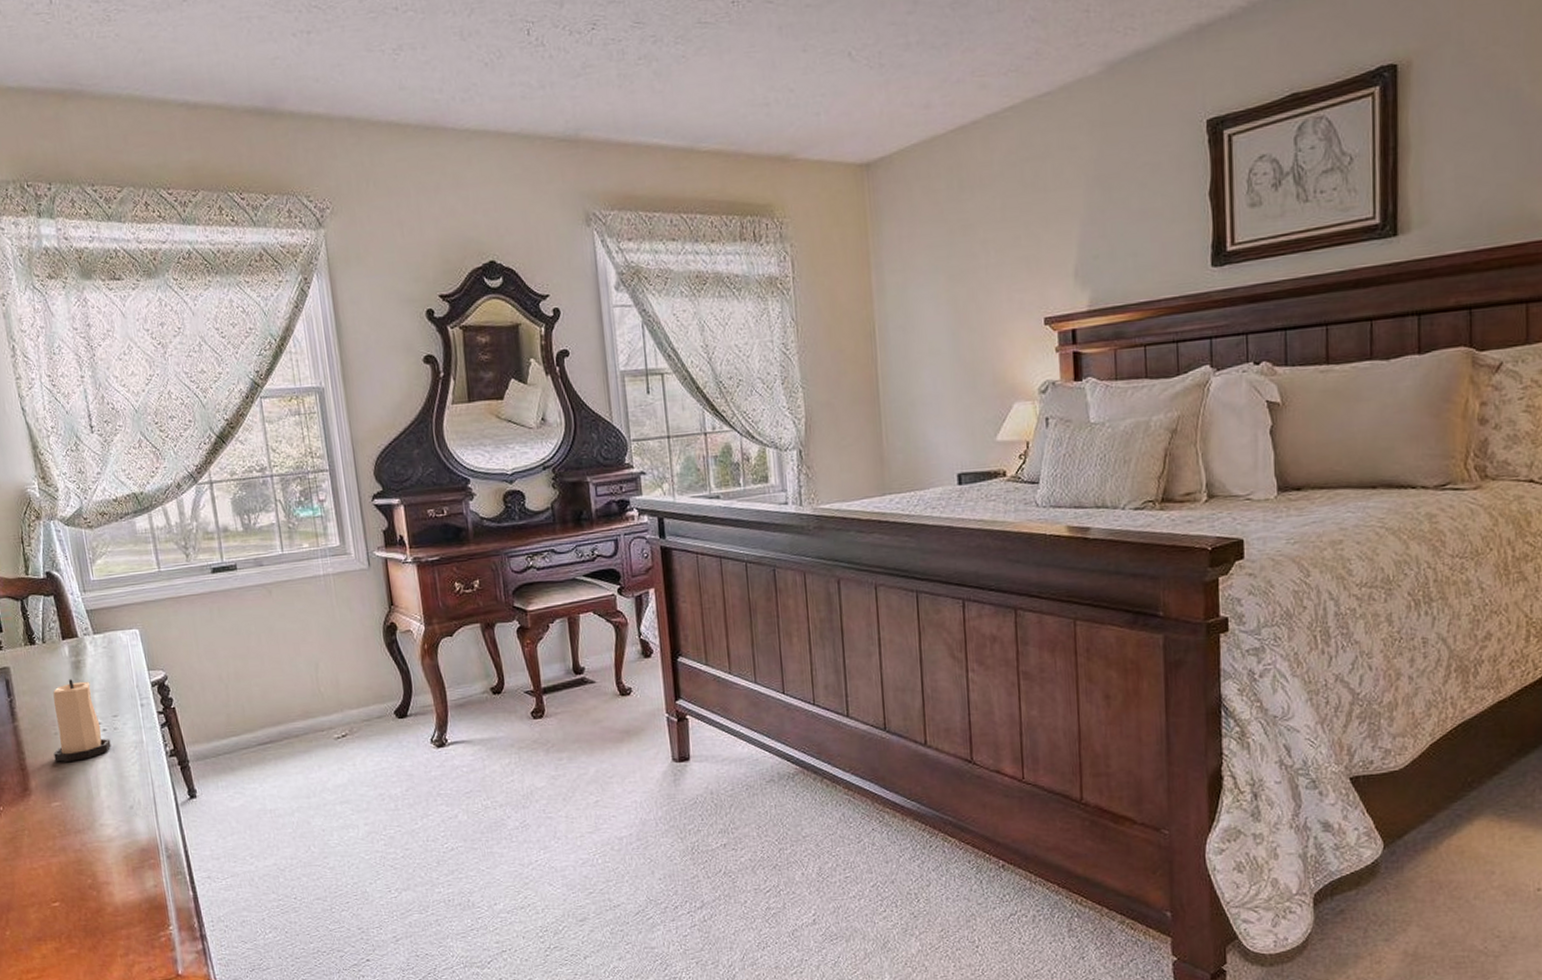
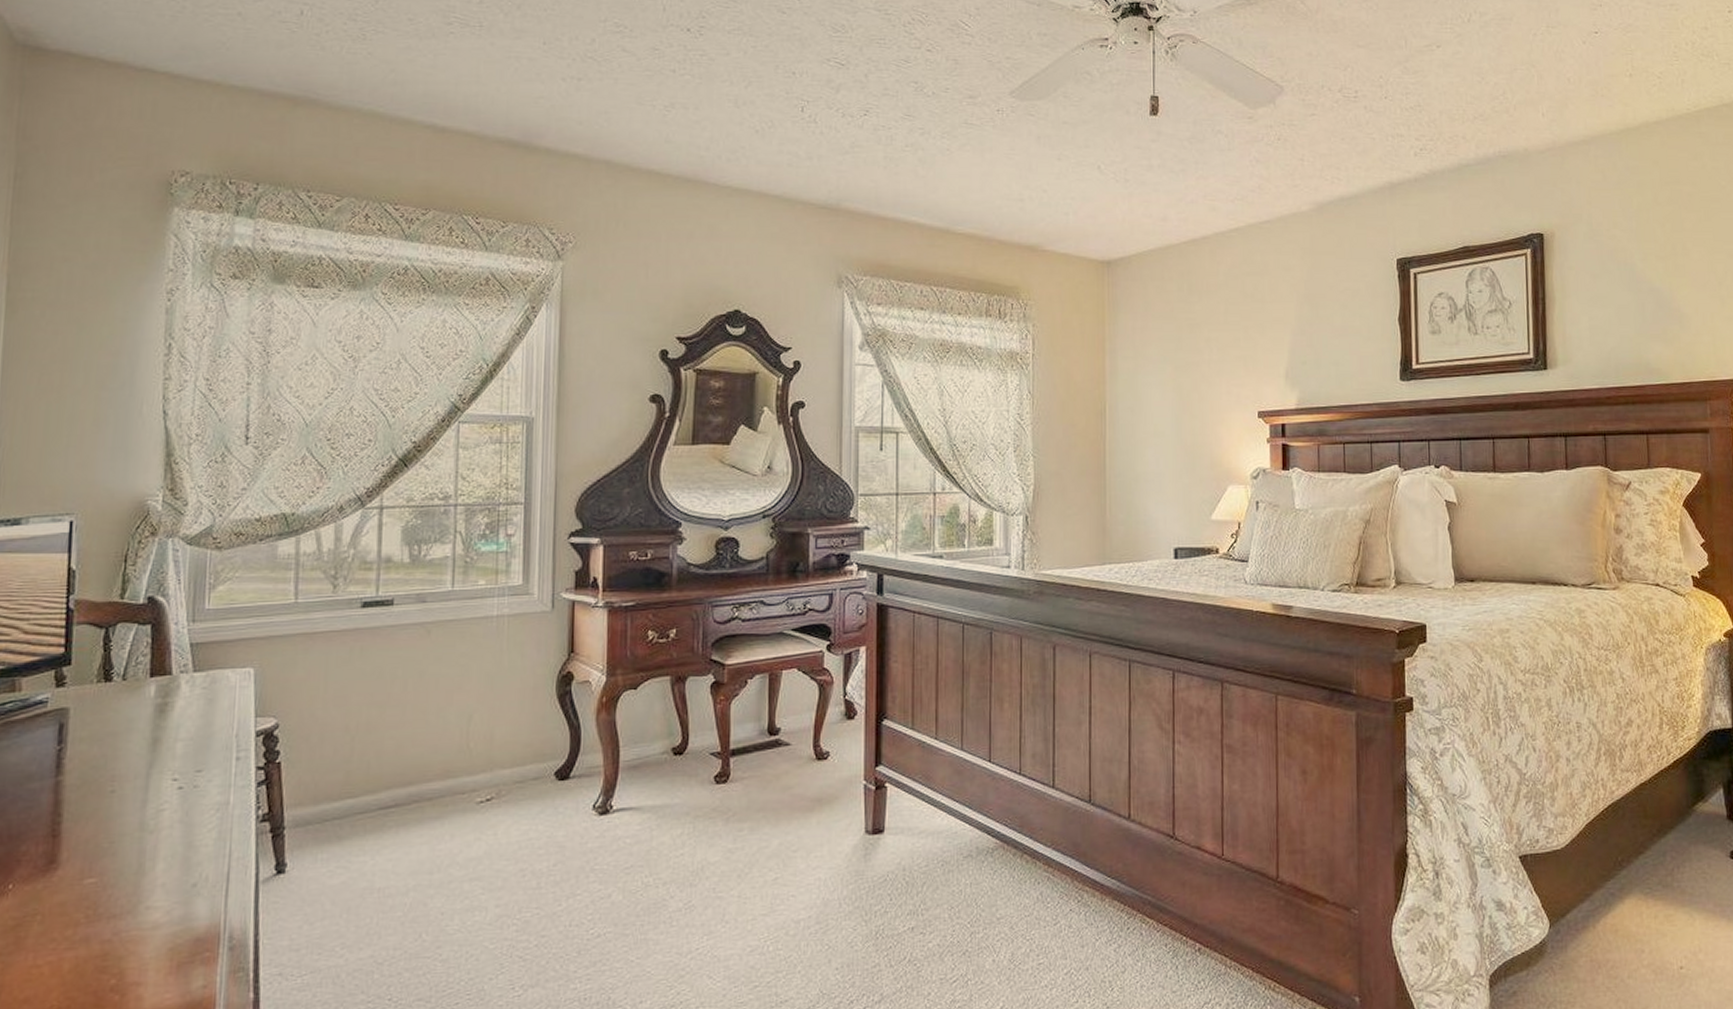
candle: present [53,679,111,762] -> none [102,725,186,827]

